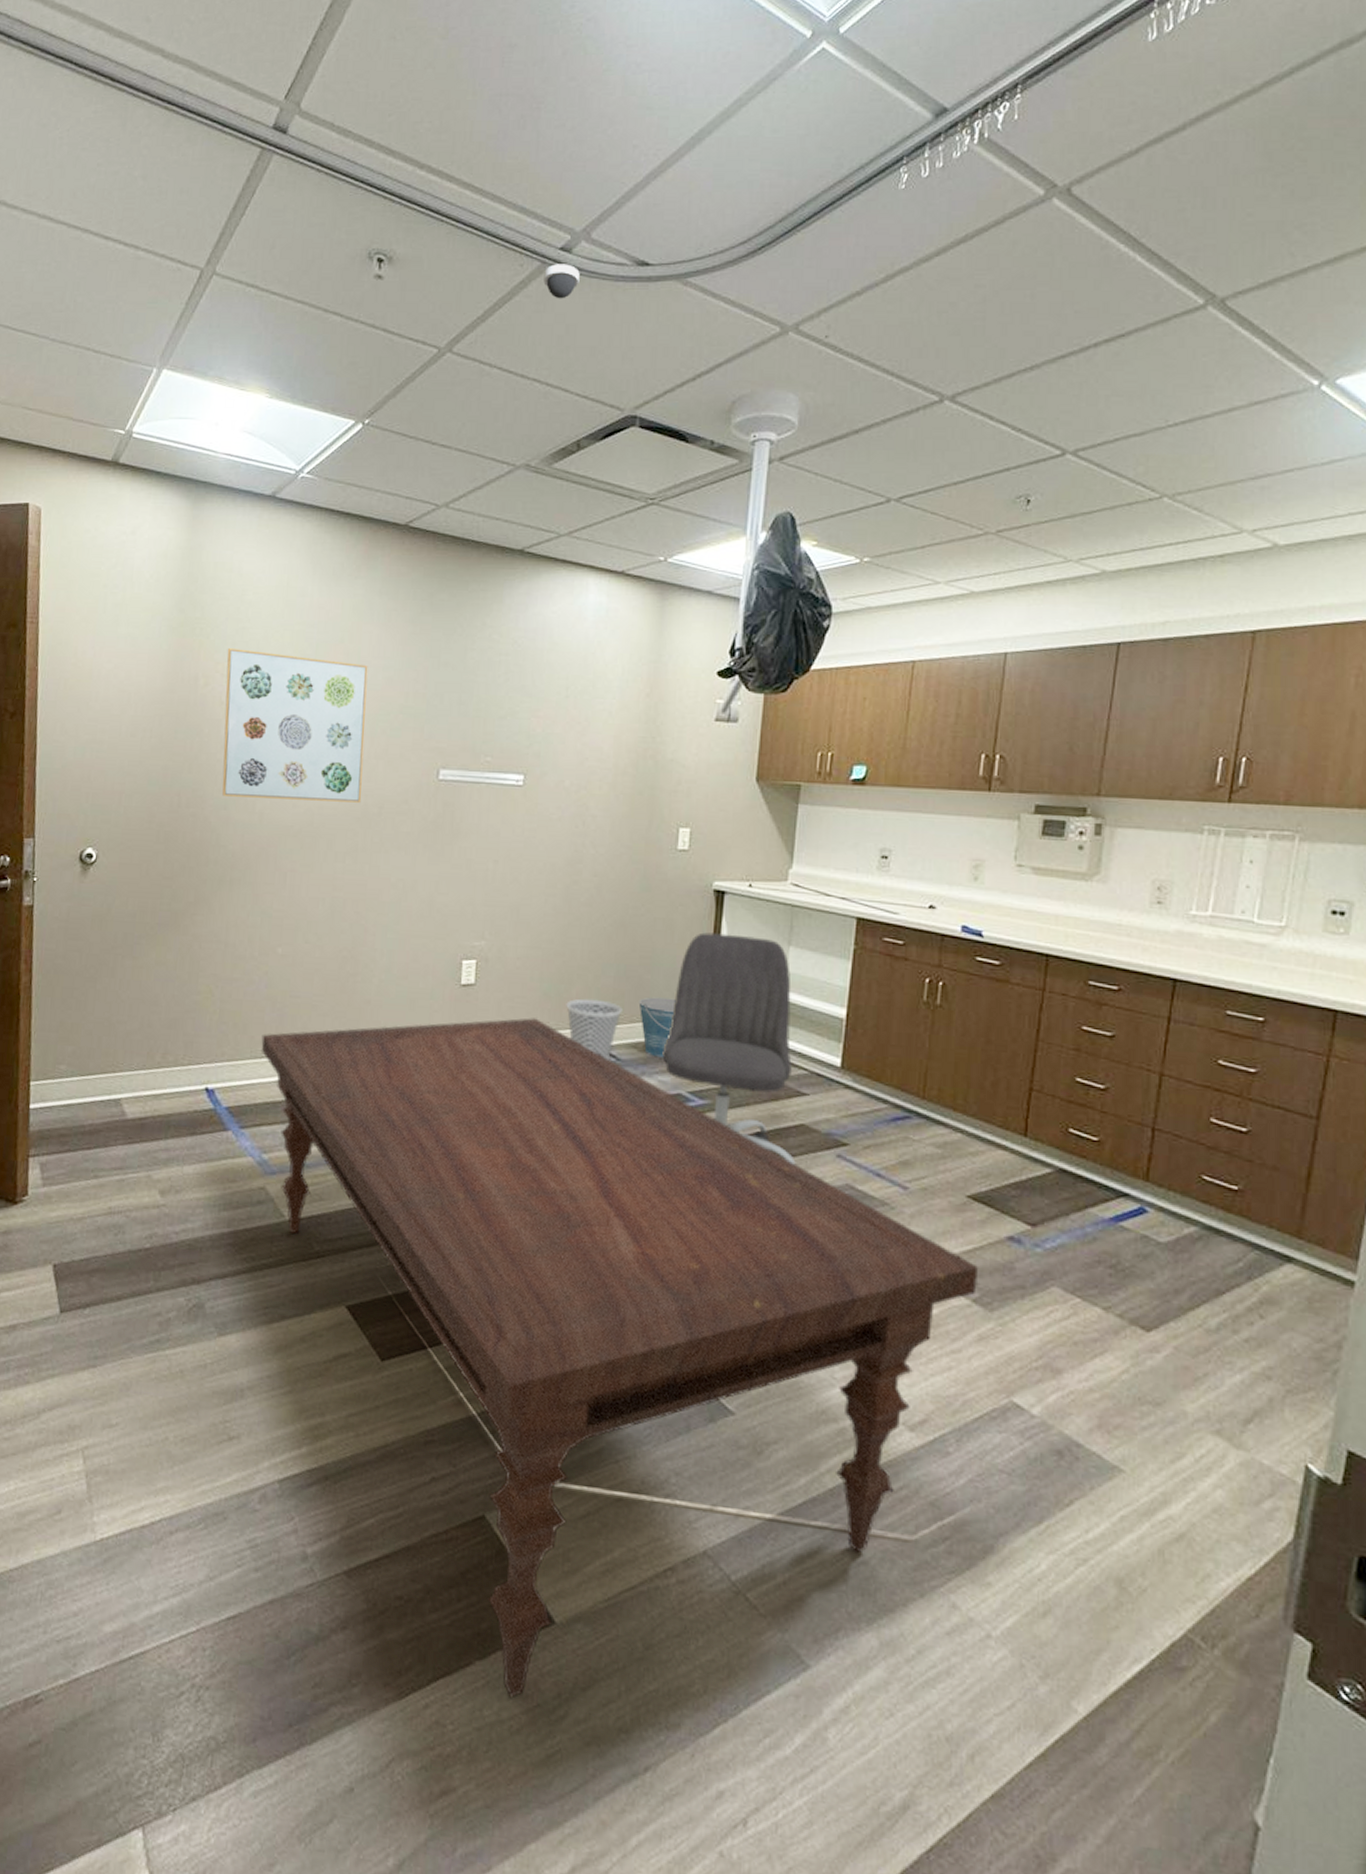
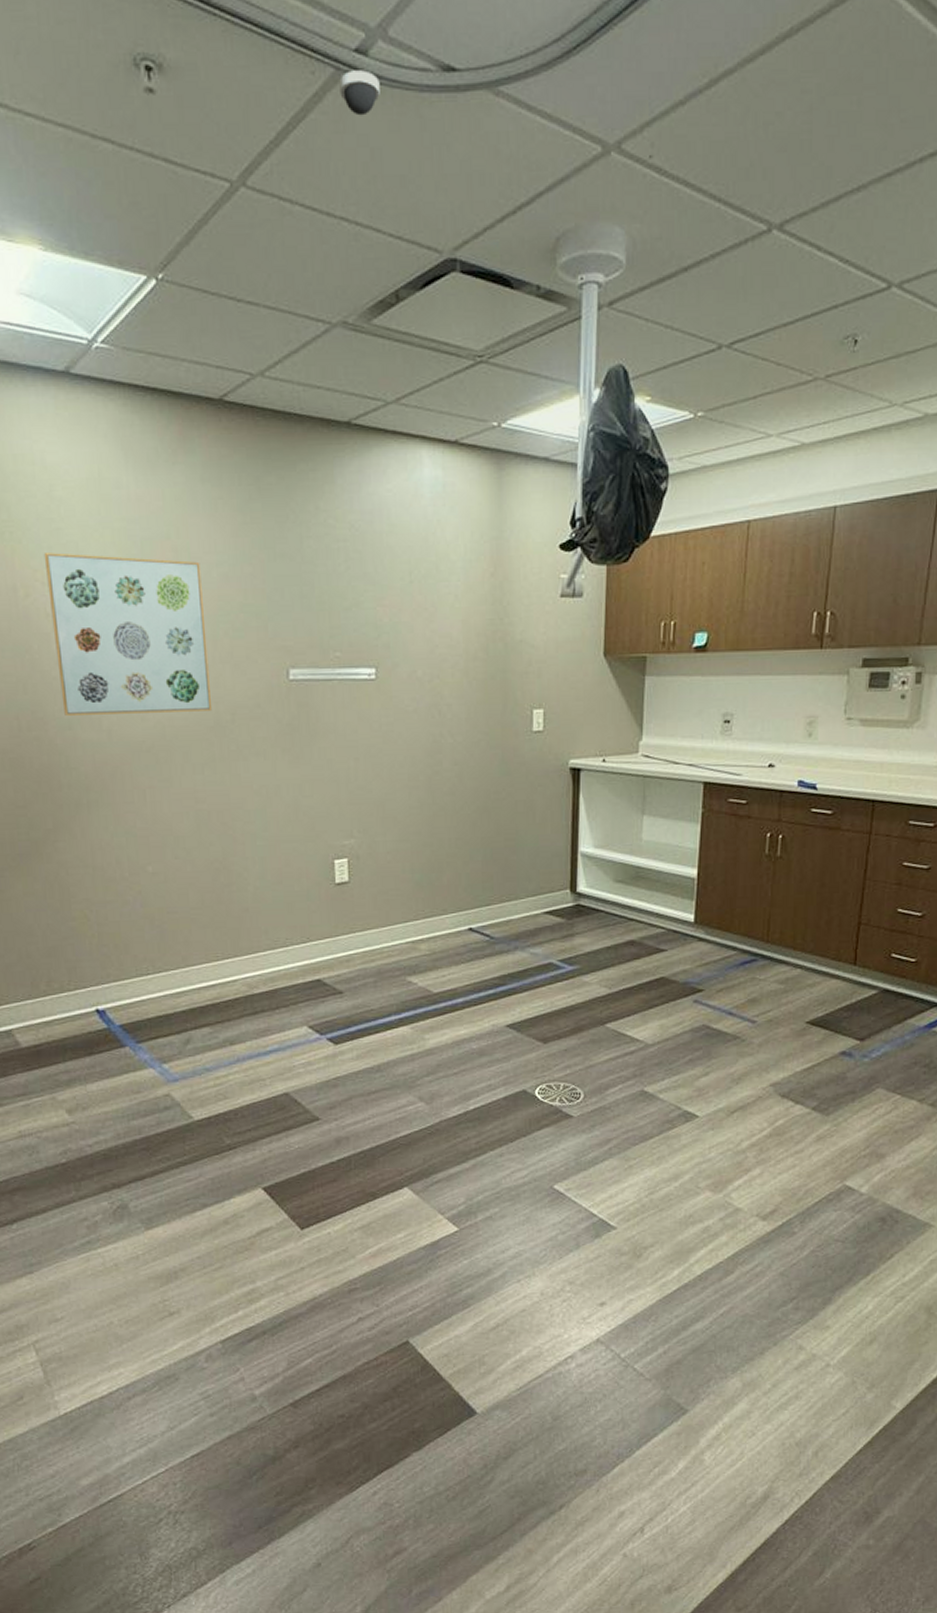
dining table: present [261,1018,979,1697] -> none [145,908,817,1474]
wastebasket: present [566,998,623,1060] -> none [438,884,492,940]
bucket: present [638,997,676,1058] -> none [507,875,542,932]
office chair: present [662,932,796,1165] -> none [532,809,658,1014]

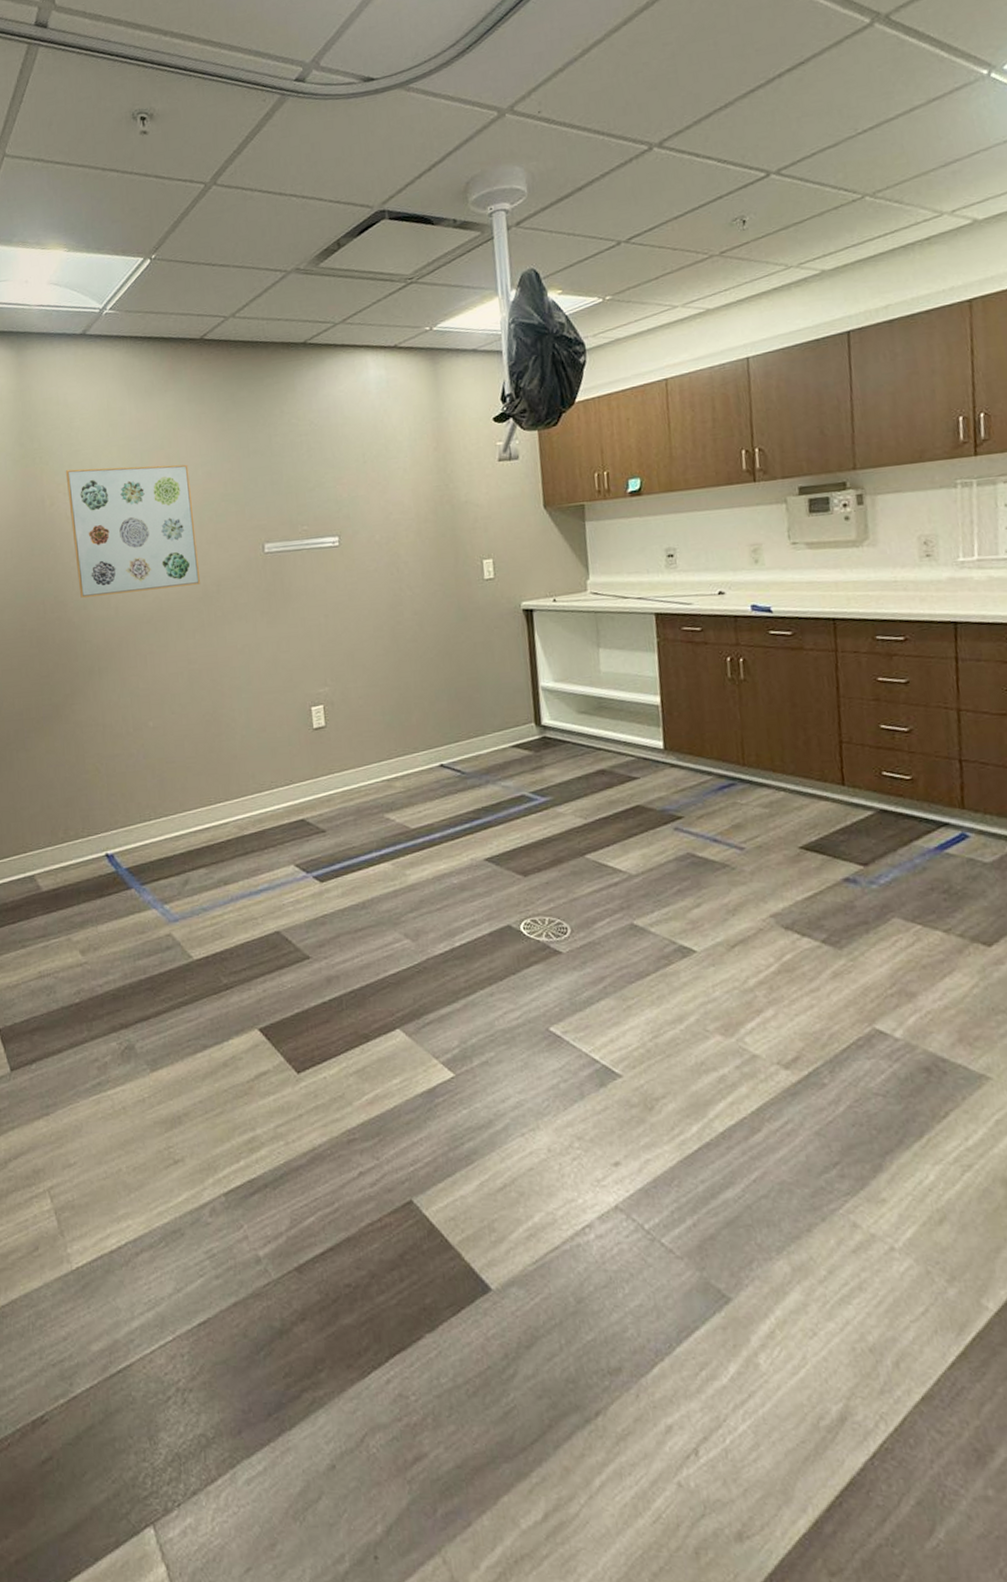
dome security camera: present [339,70,380,116] -> none [284,91,316,123]

